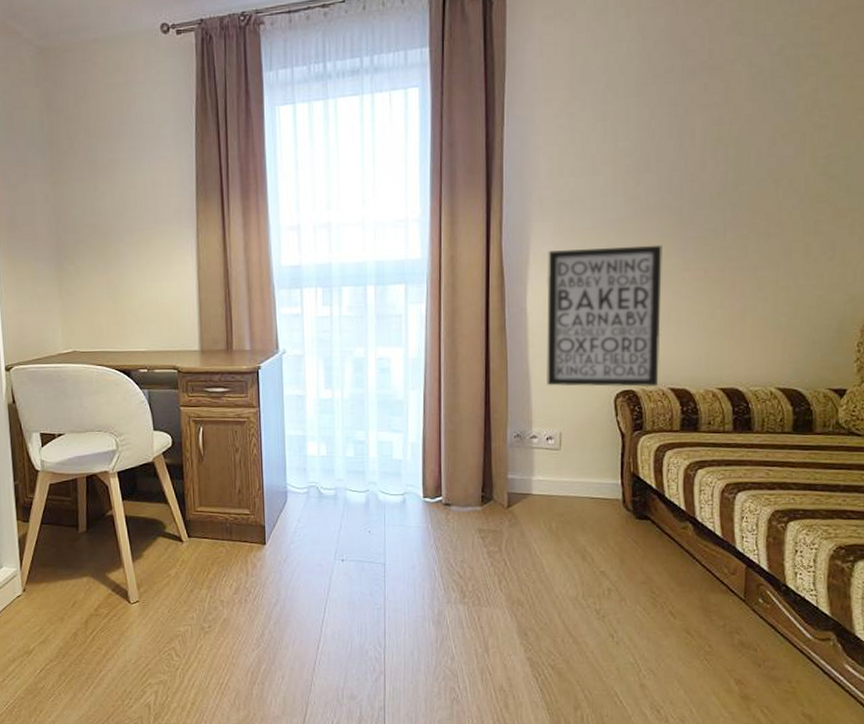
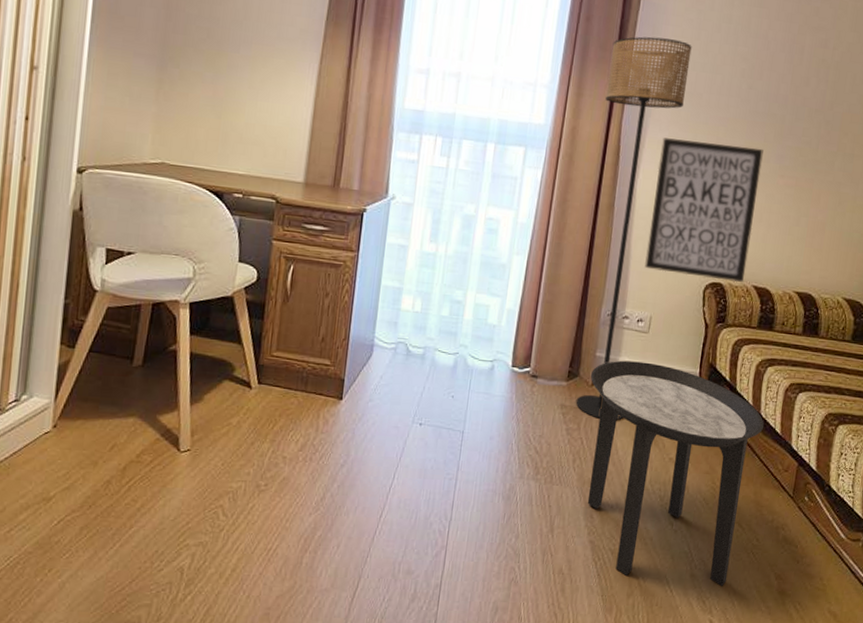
floor lamp: none [480,148,567,540] -> present [575,36,692,421]
side table: none [504,479,701,695] -> present [587,360,764,587]

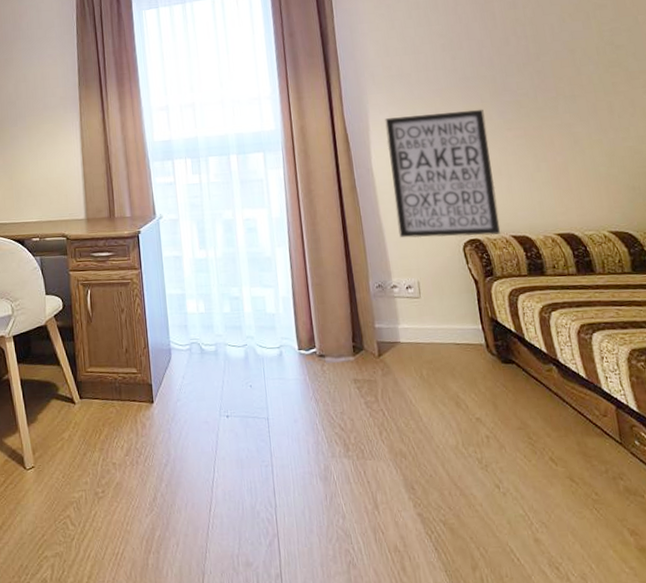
floor lamp: present [575,36,692,421] -> none [318,33,418,388]
side table: present [587,360,764,587] -> none [374,326,576,550]

